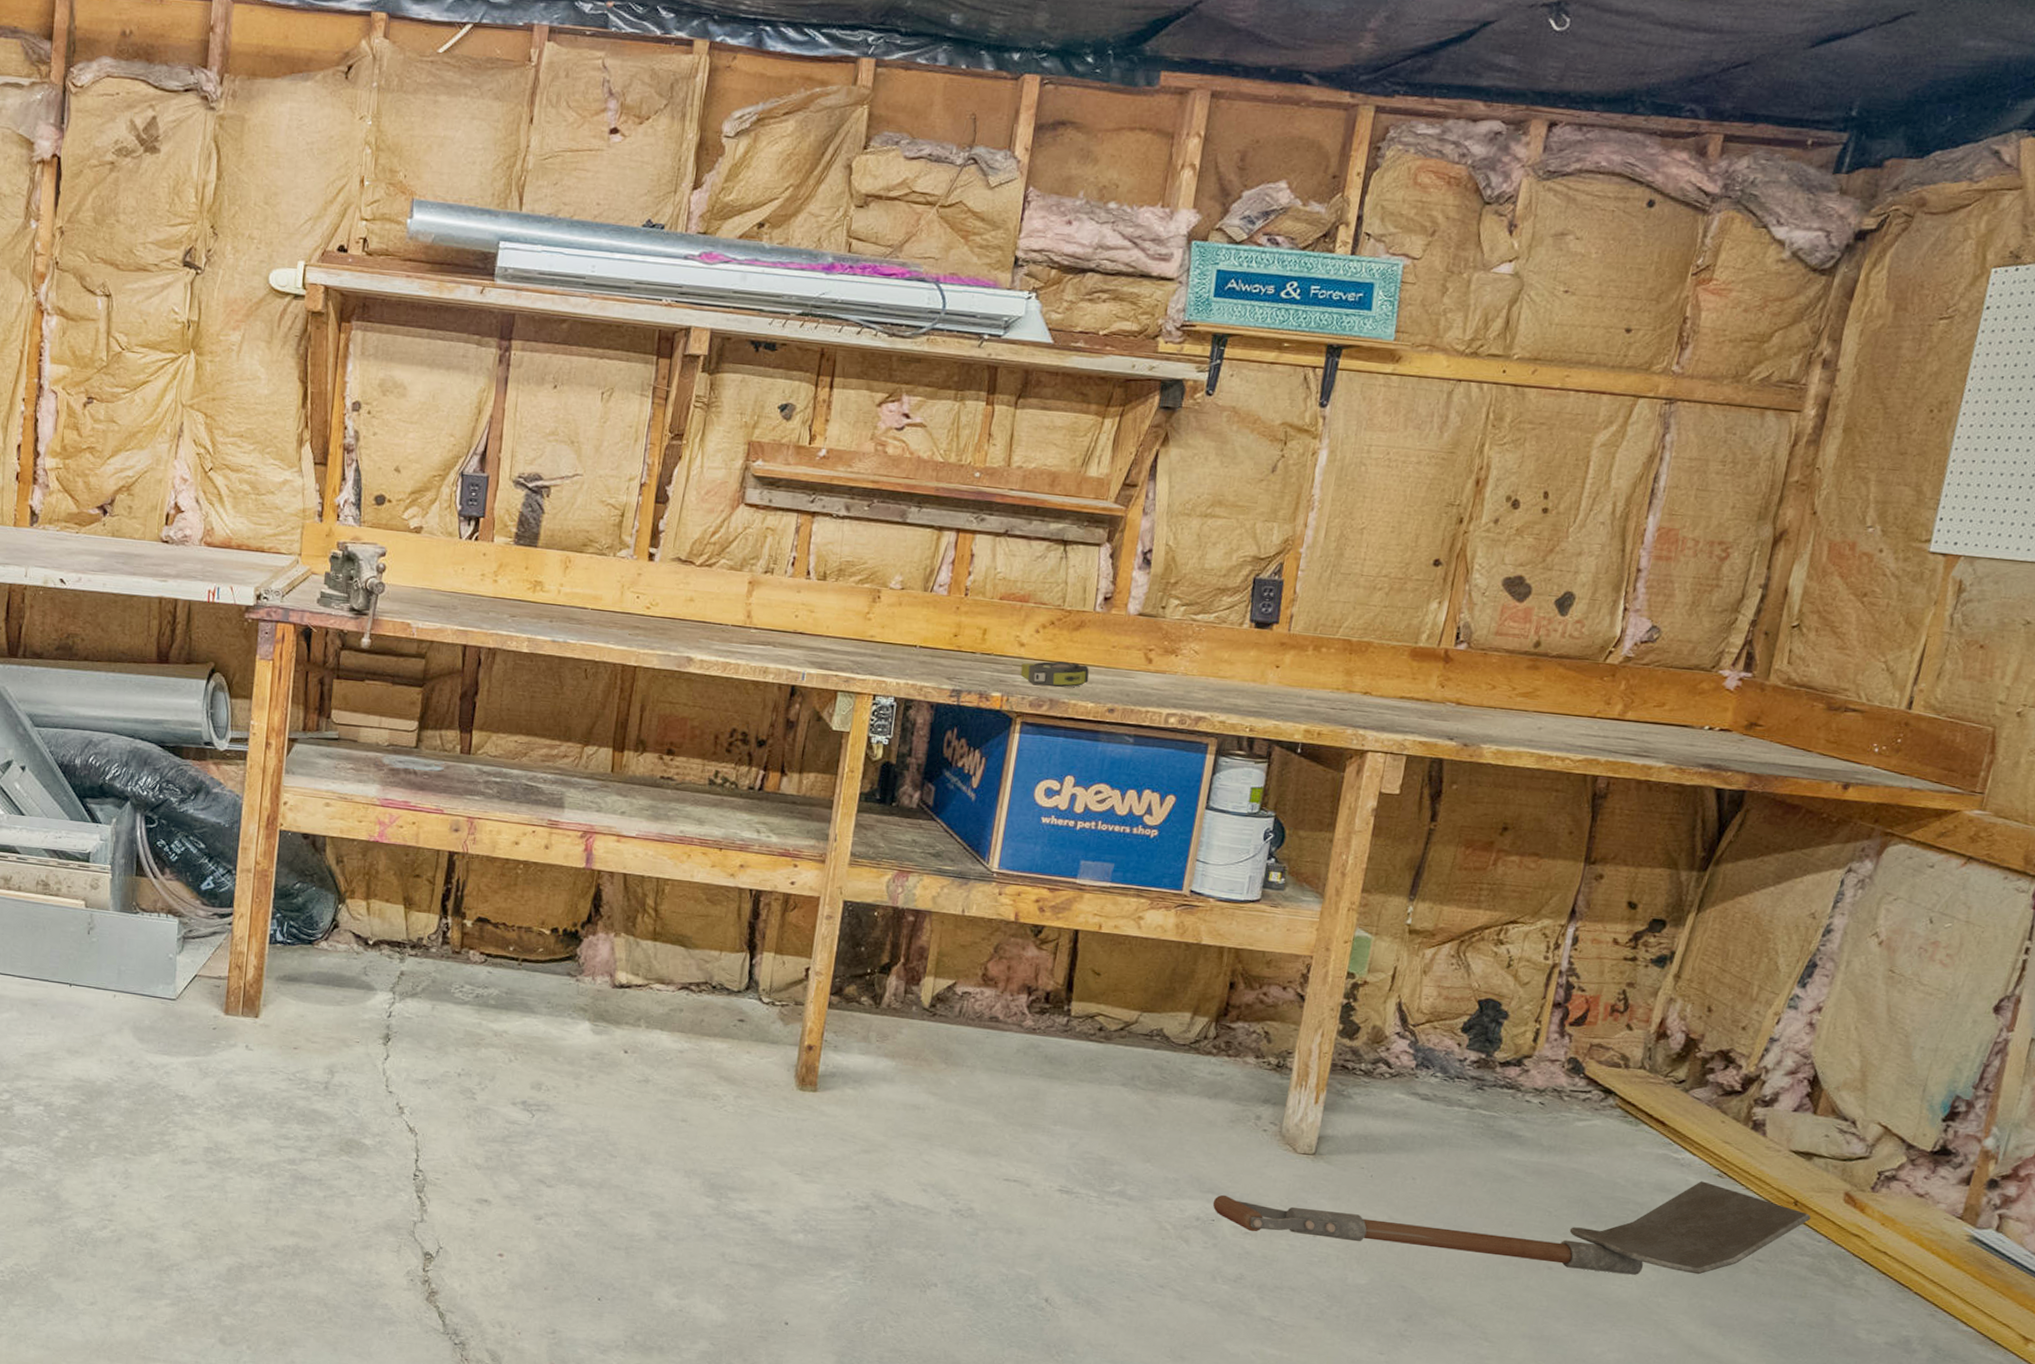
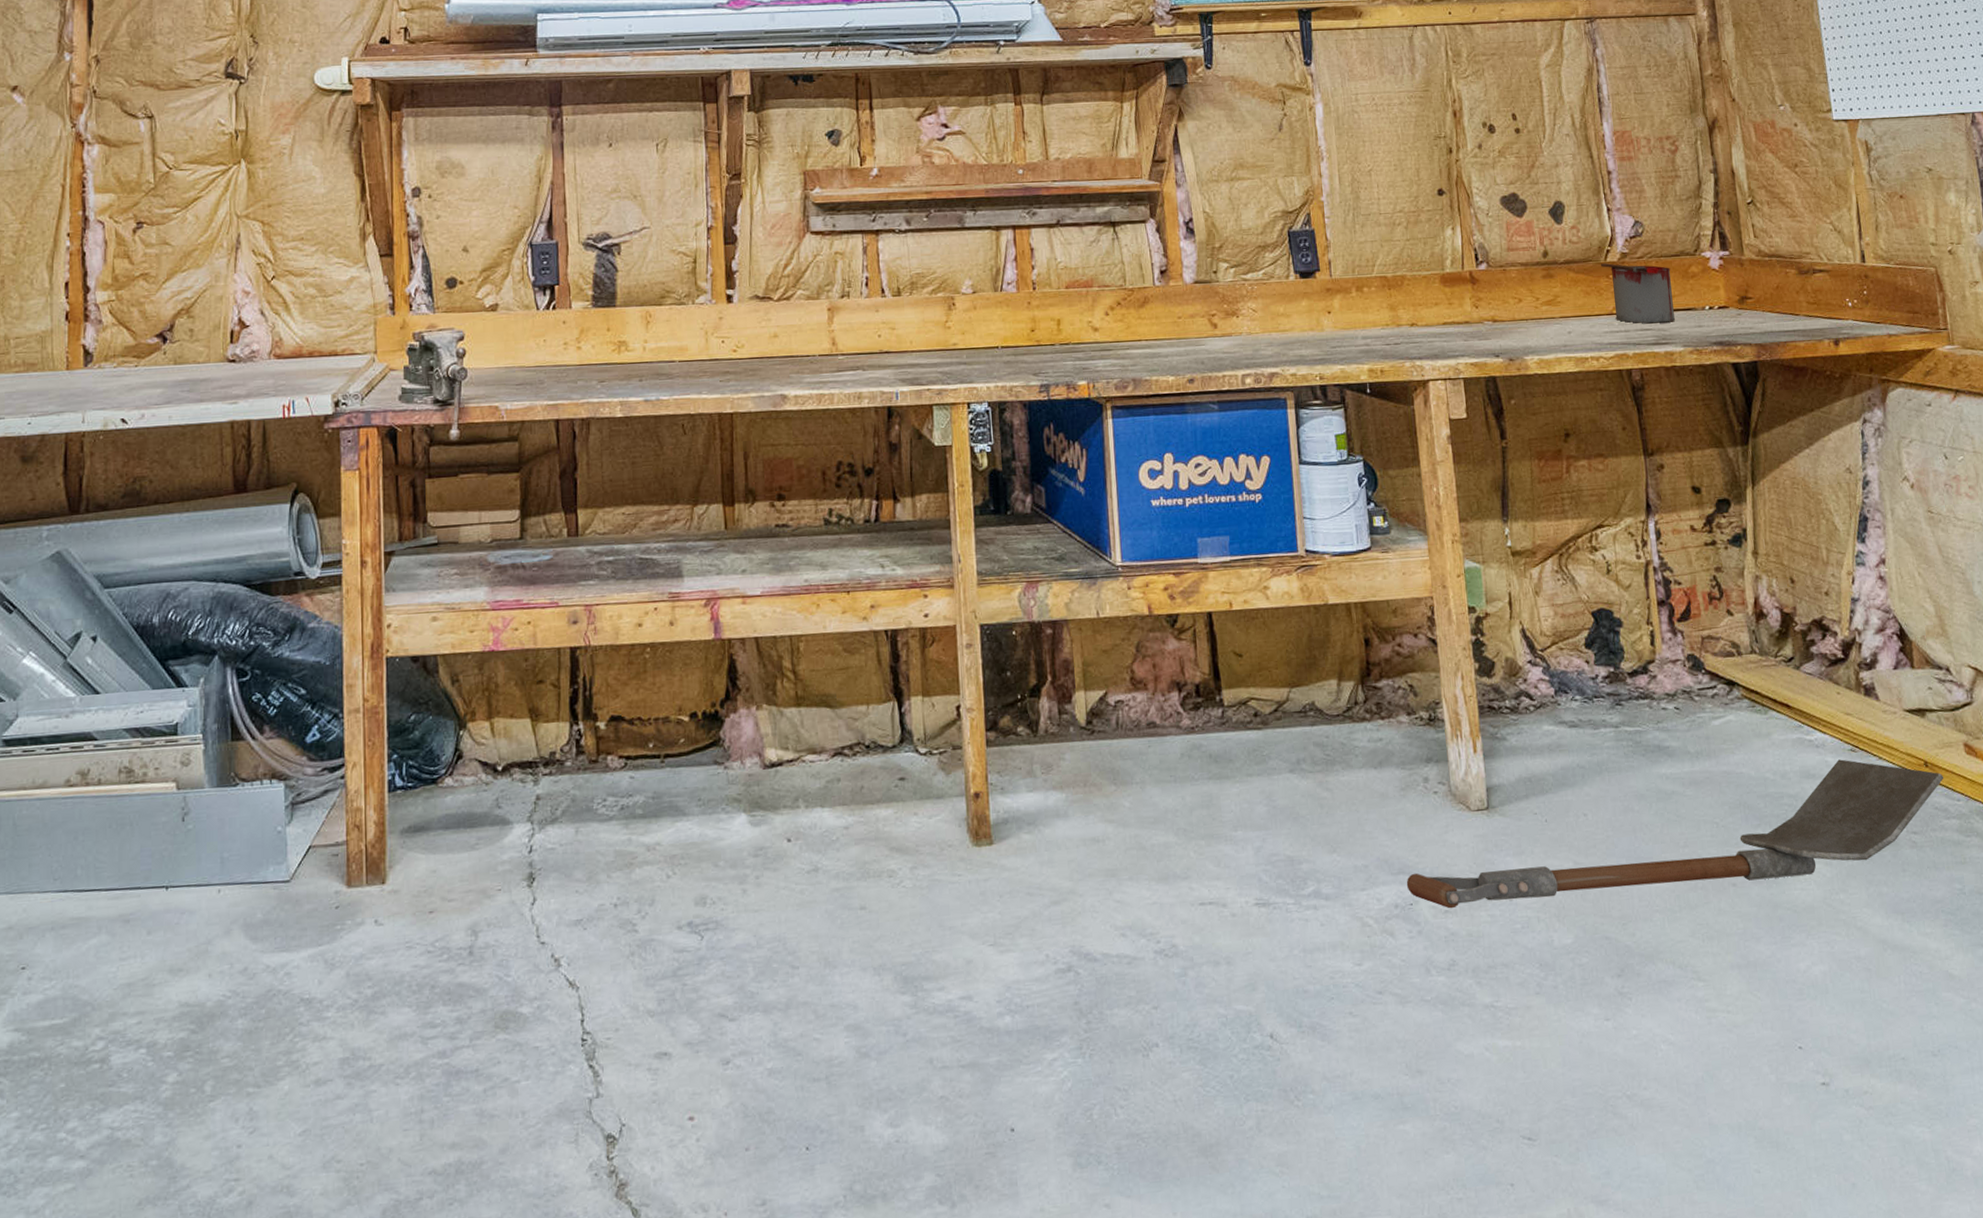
tape measure: present [1020,661,1089,689] -> none [1099,339,1164,368]
paint can: none [1597,664,1677,736] -> present [1600,263,1676,324]

